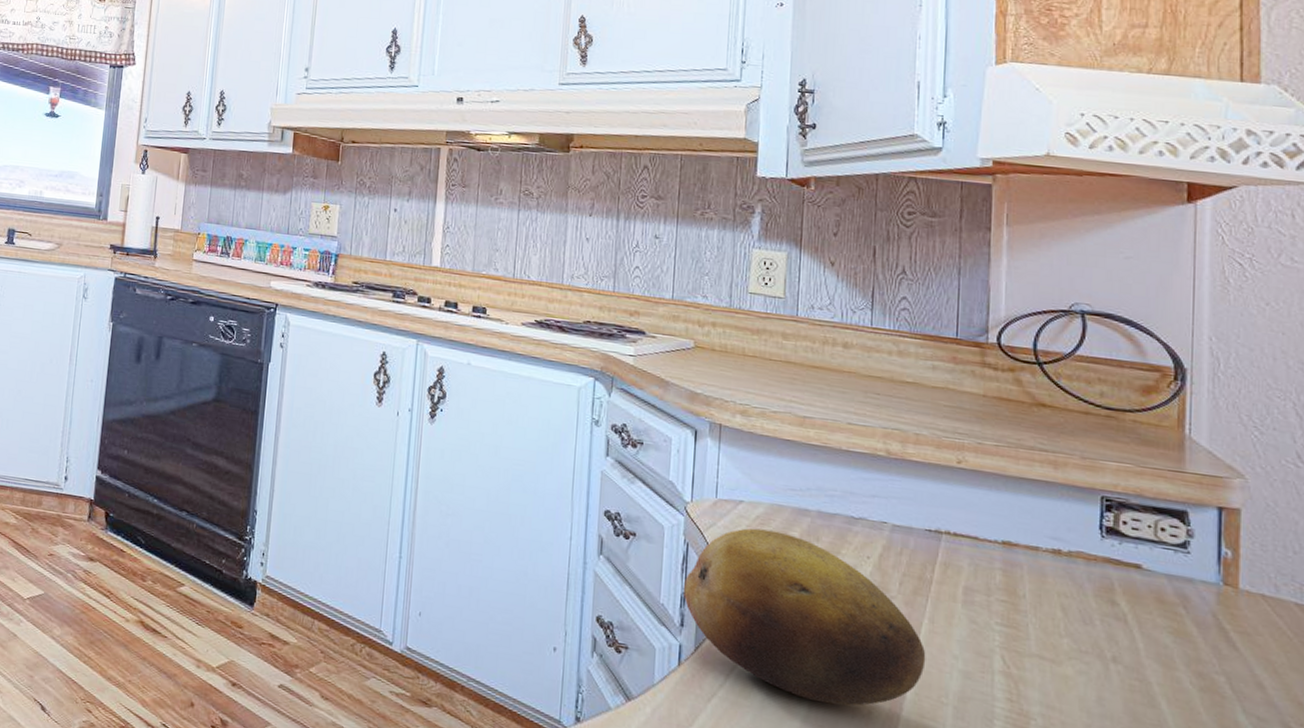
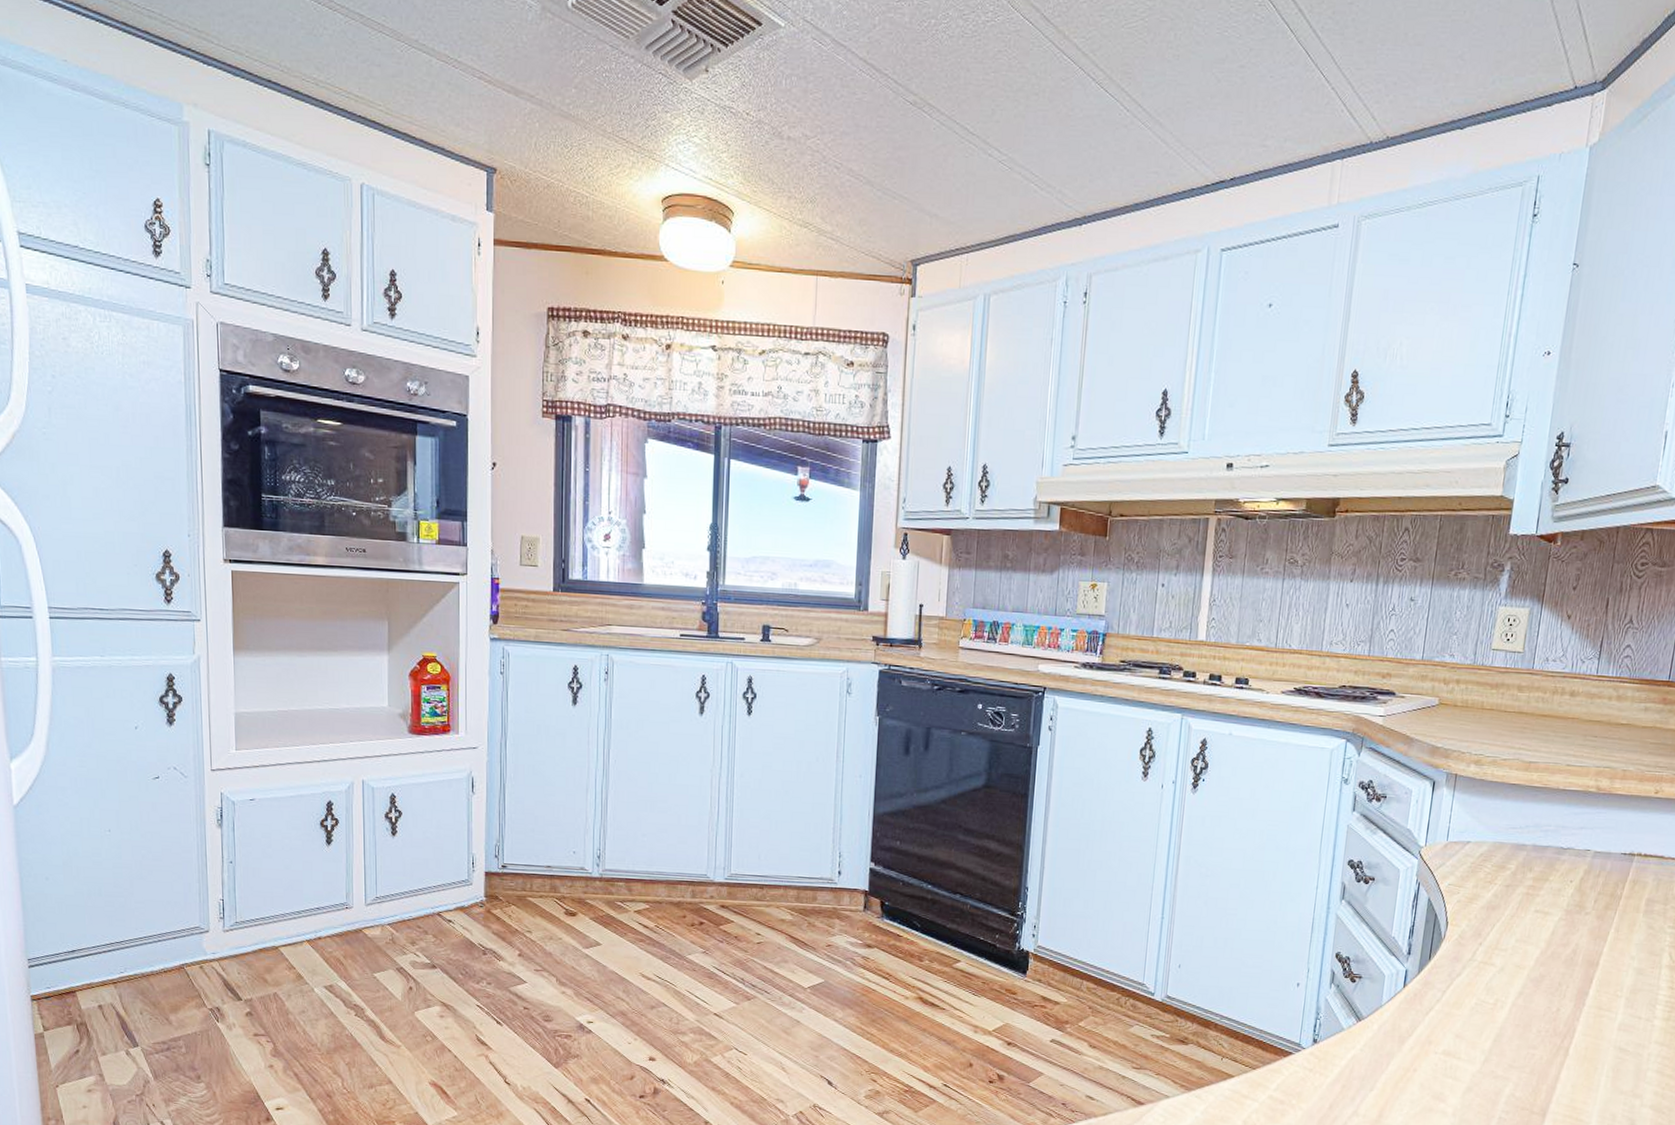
fruit: present [684,528,926,706] -> none [1412,864,1609,1006]

